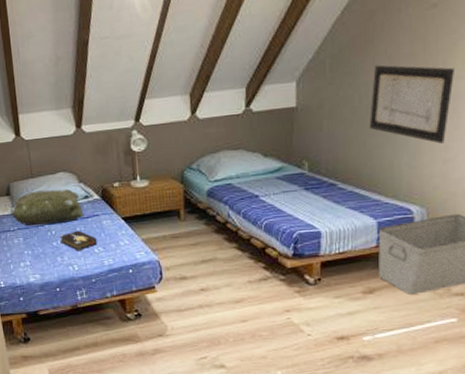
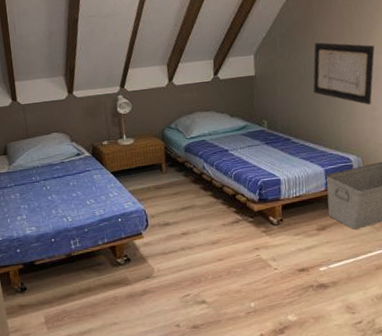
cushion: present [11,189,85,226] -> none [8,148,77,182]
hardback book: present [59,230,98,251] -> none [53,185,89,203]

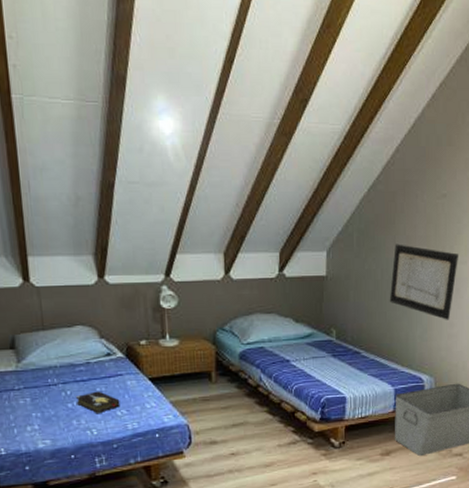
hardback book: none [53,185,89,203] -> present [75,391,120,413]

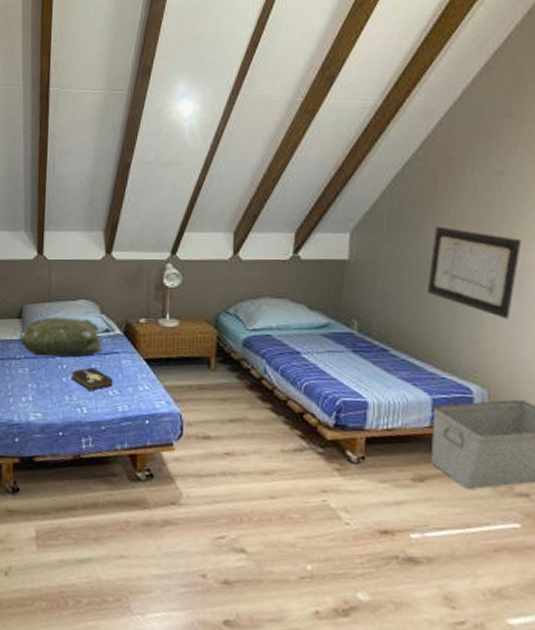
cushion: none [16,344,107,385] -> present [20,317,103,357]

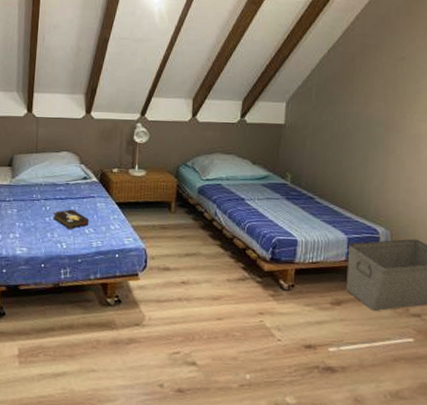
cushion: present [20,317,103,357] -> none [10,165,81,200]
wall art: present [427,226,521,319] -> none [345,99,417,175]

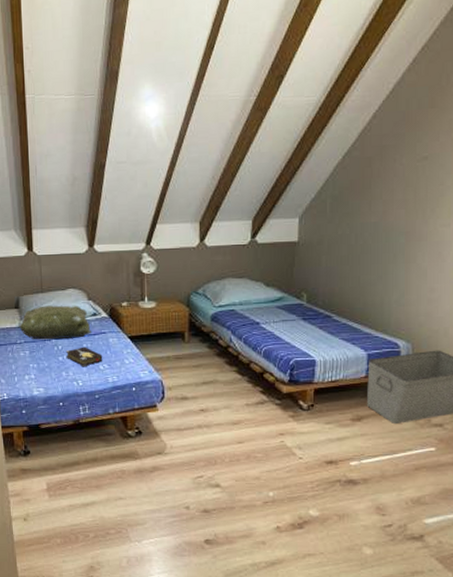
cushion: none [10,165,81,200] -> present [19,305,92,340]

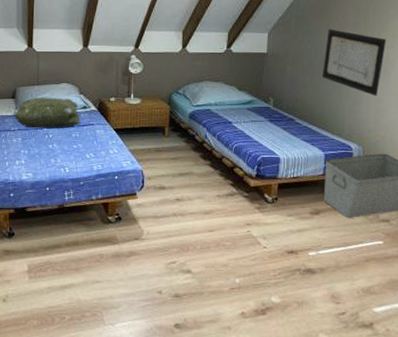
hardback book: present [65,346,103,366] -> none [55,136,90,154]
wall art: none [363,208,440,285] -> present [322,29,386,96]

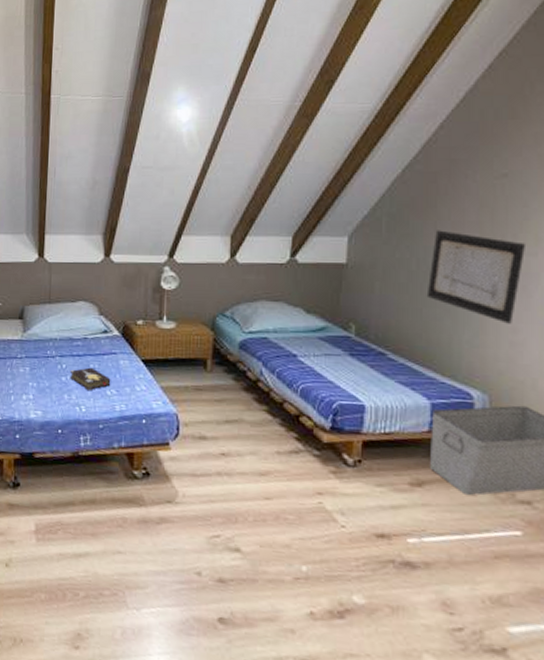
cushion: present [14,97,81,129] -> none [21,318,101,357]
hardback book: none [55,136,90,154] -> present [69,367,111,390]

